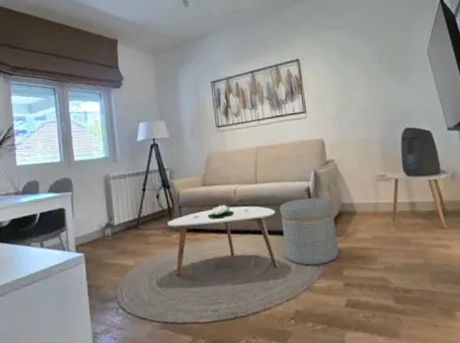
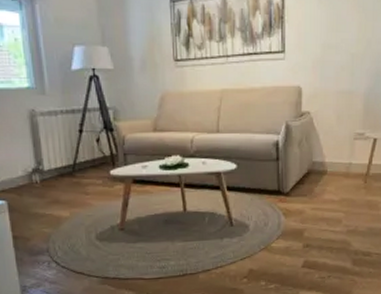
ottoman: present [279,198,339,266] -> none [242,154,302,225]

